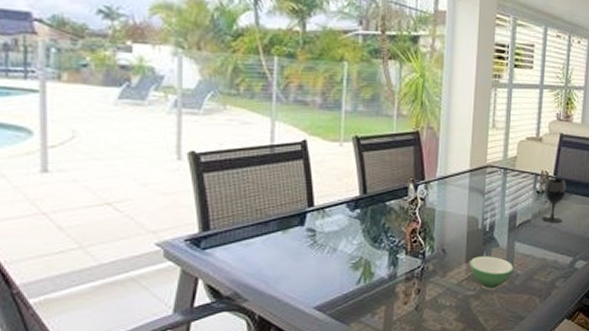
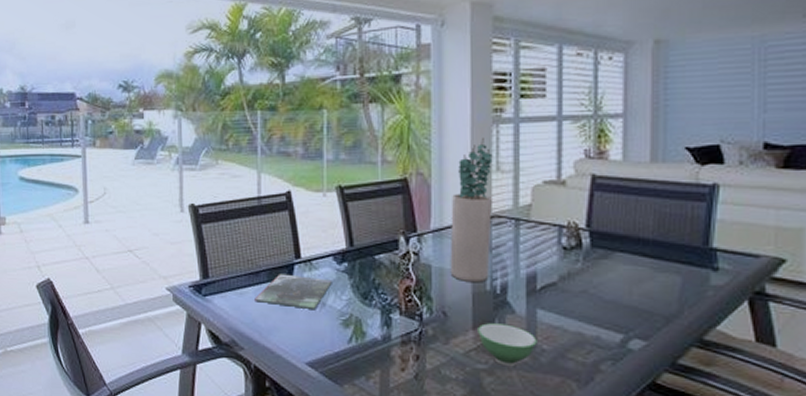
magazine: none [262,222,344,256] -> present [255,274,332,310]
vase: none [450,99,491,223] -> present [450,138,493,283]
wine glass: present [541,178,566,224] -> none [571,231,606,290]

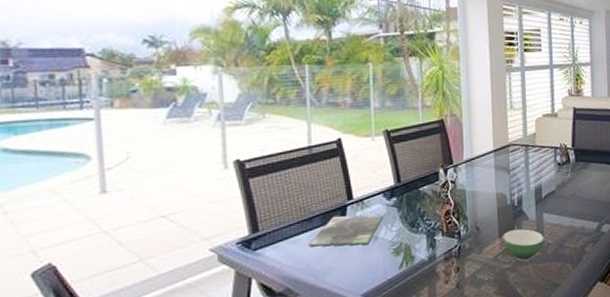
vase: present [450,138,493,283] -> none [479,84,509,200]

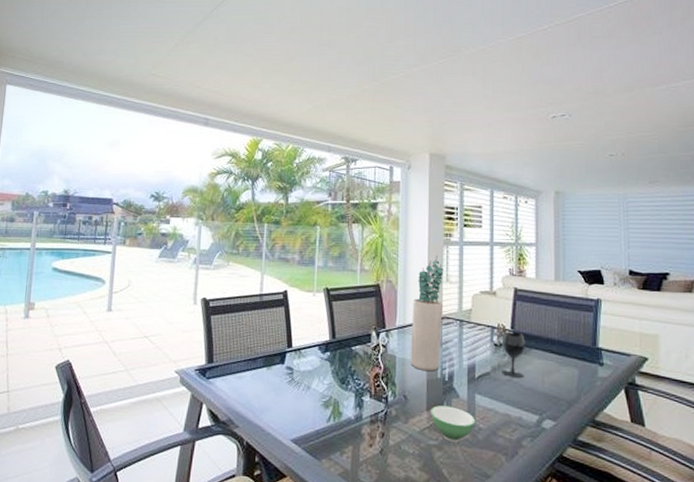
magazine: present [309,214,383,247] -> none [251,360,317,393]
vase: none [479,84,509,200] -> present [410,256,444,372]
wine glass: none [564,149,585,193] -> present [500,332,525,379]

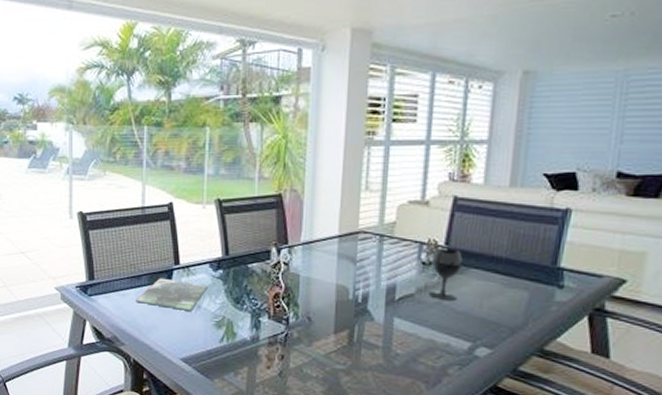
magazine: none [251,360,317,393] -> present [136,278,208,312]
vase: present [410,256,444,372] -> none [316,159,363,293]
bowl: present [431,405,476,443] -> none [339,328,392,368]

